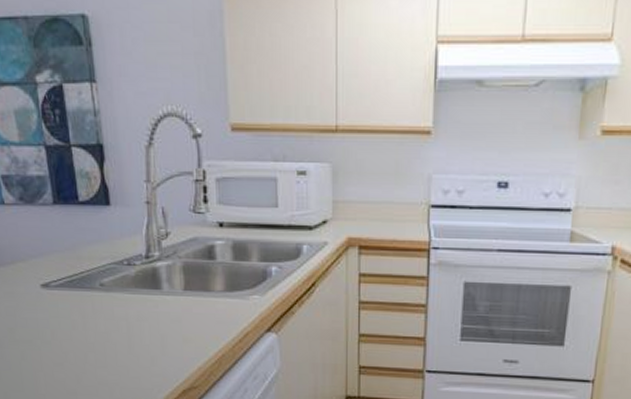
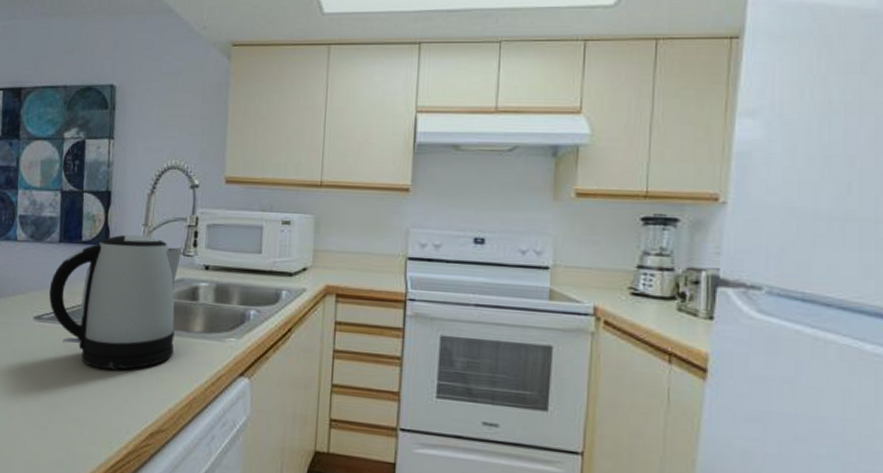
kettle: none [51,192,196,333] -> present [48,234,182,370]

